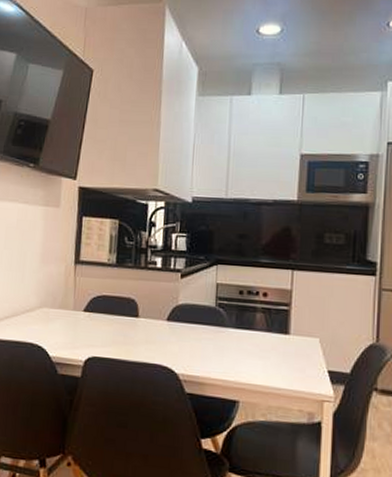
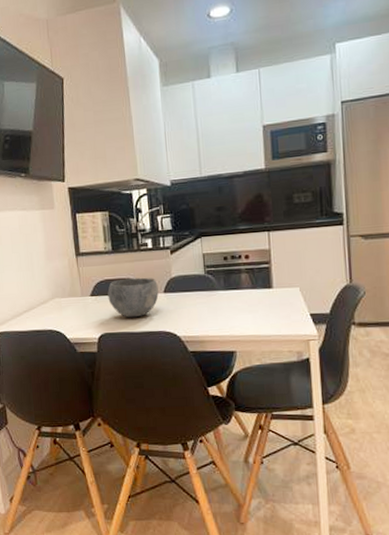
bowl: none [103,297,162,344] -> present [107,277,159,318]

